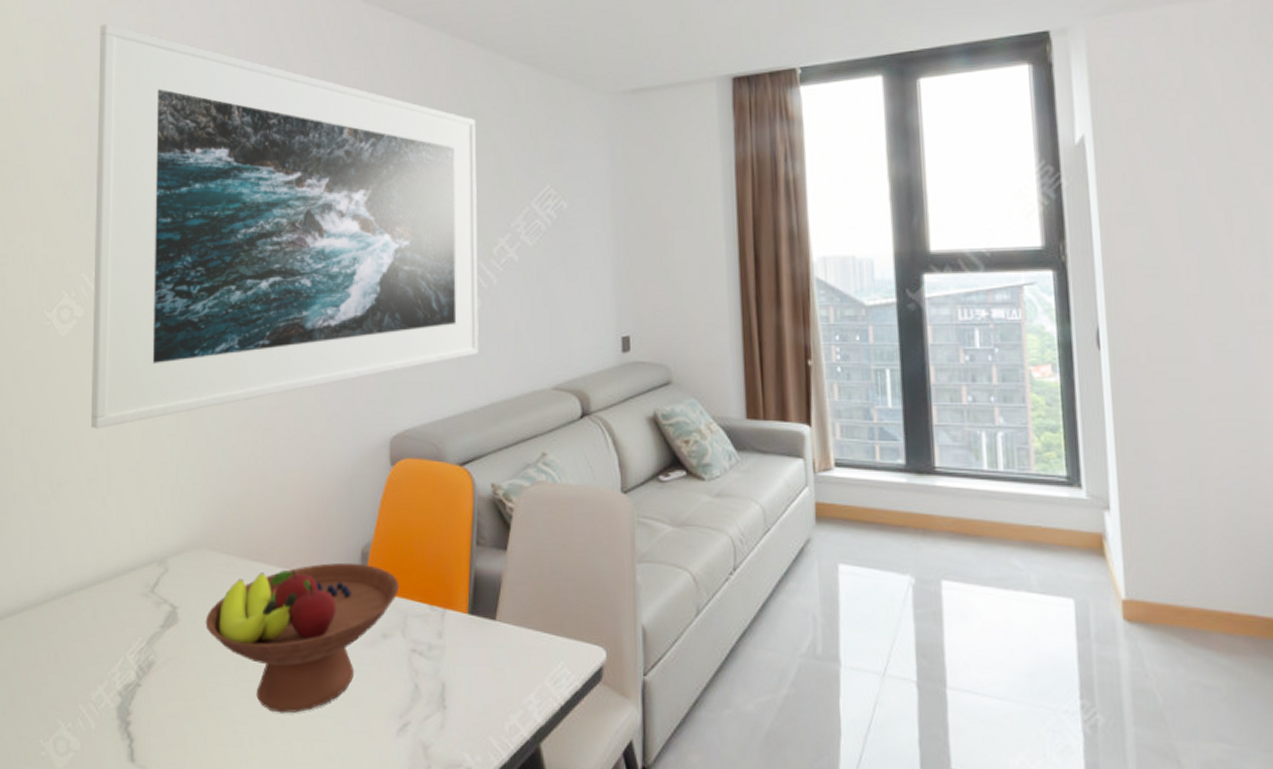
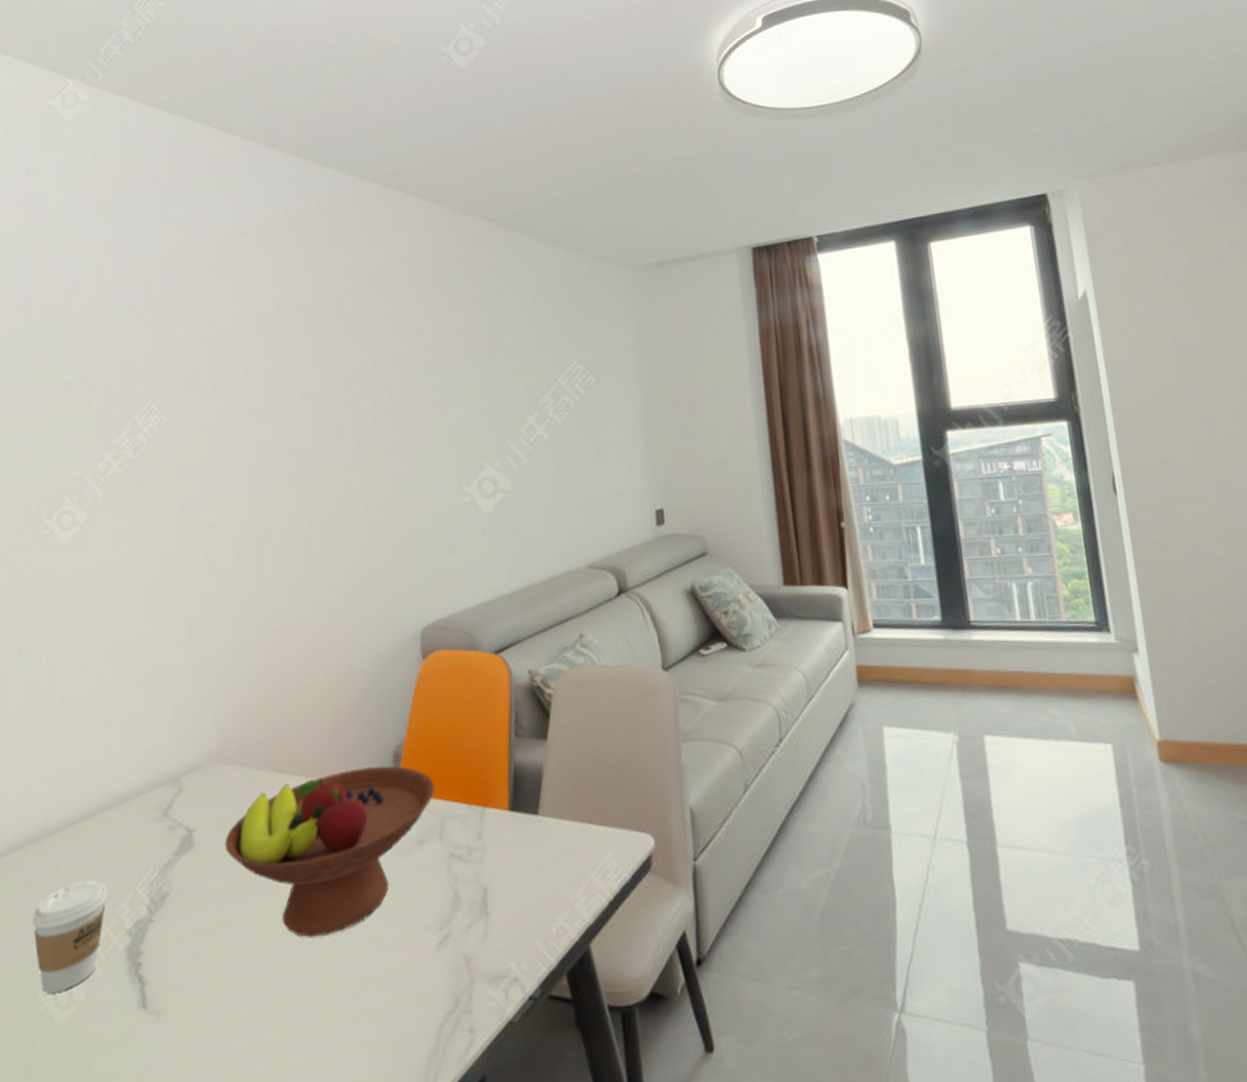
coffee cup: none [34,643,101,741] -> present [32,880,108,993]
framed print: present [90,24,479,429] -> none [95,216,511,642]

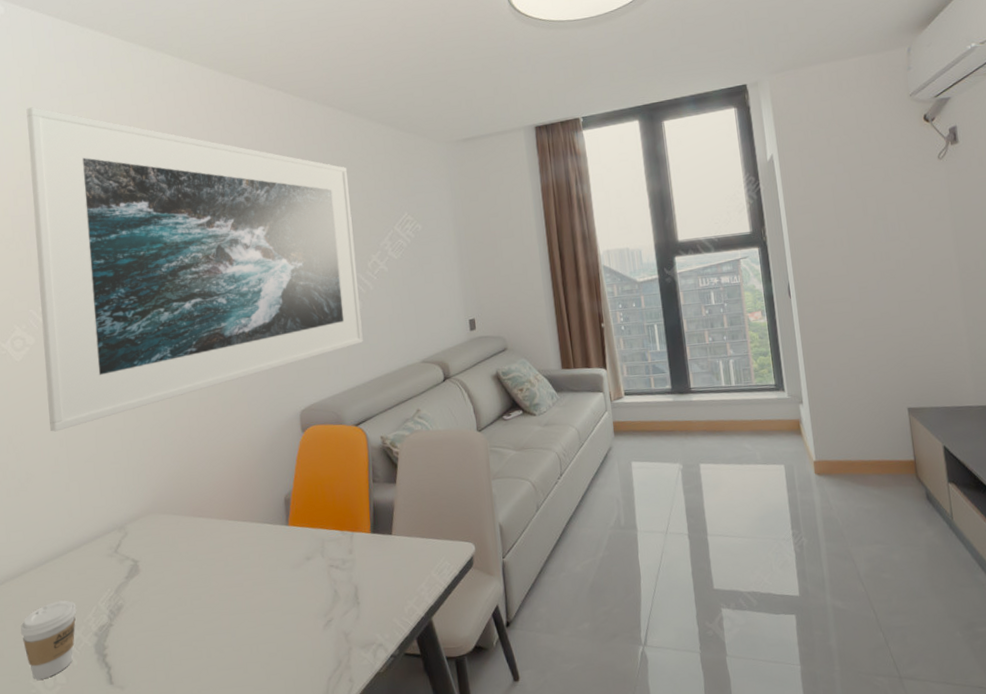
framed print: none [95,216,511,642] -> present [26,107,363,432]
fruit bowl: present [224,765,435,937] -> none [162,508,317,628]

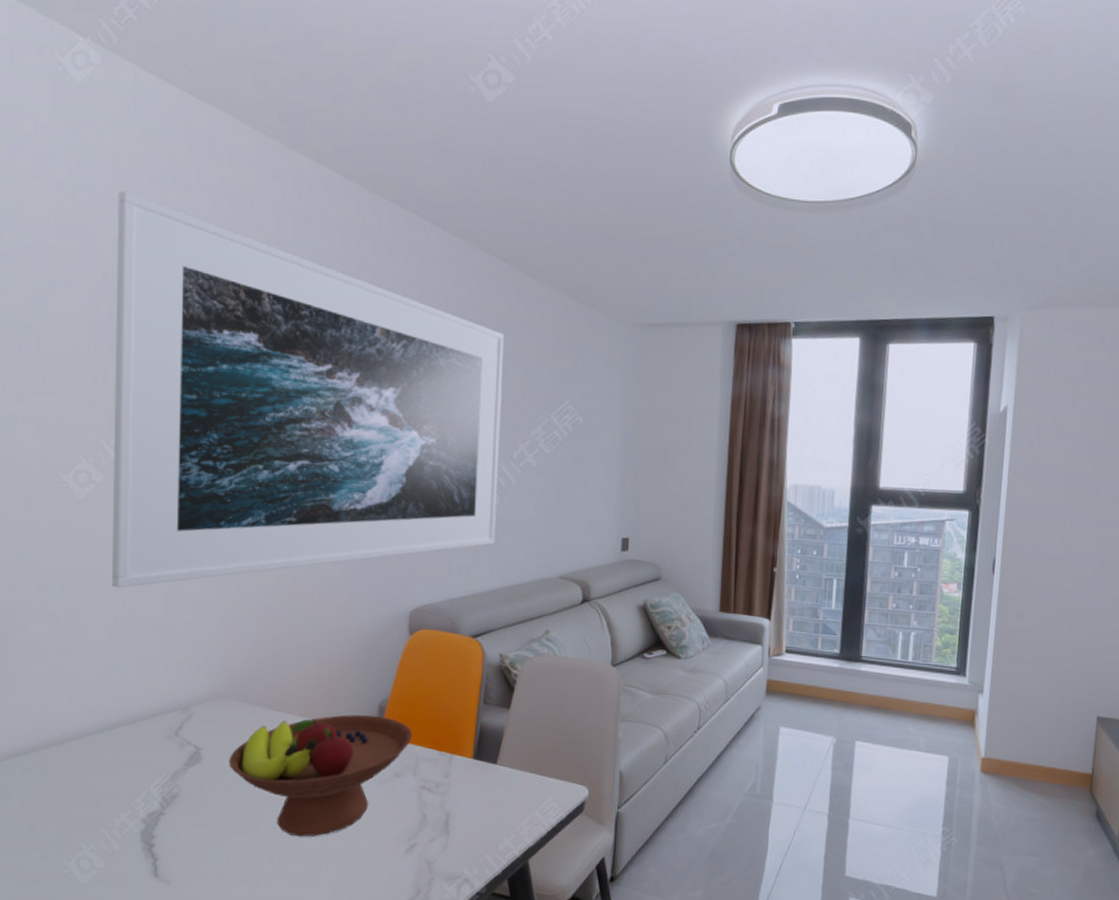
coffee cup: present [20,600,77,680] -> none [56,778,124,860]
fruit bowl: none [162,508,317,628] -> present [228,714,413,837]

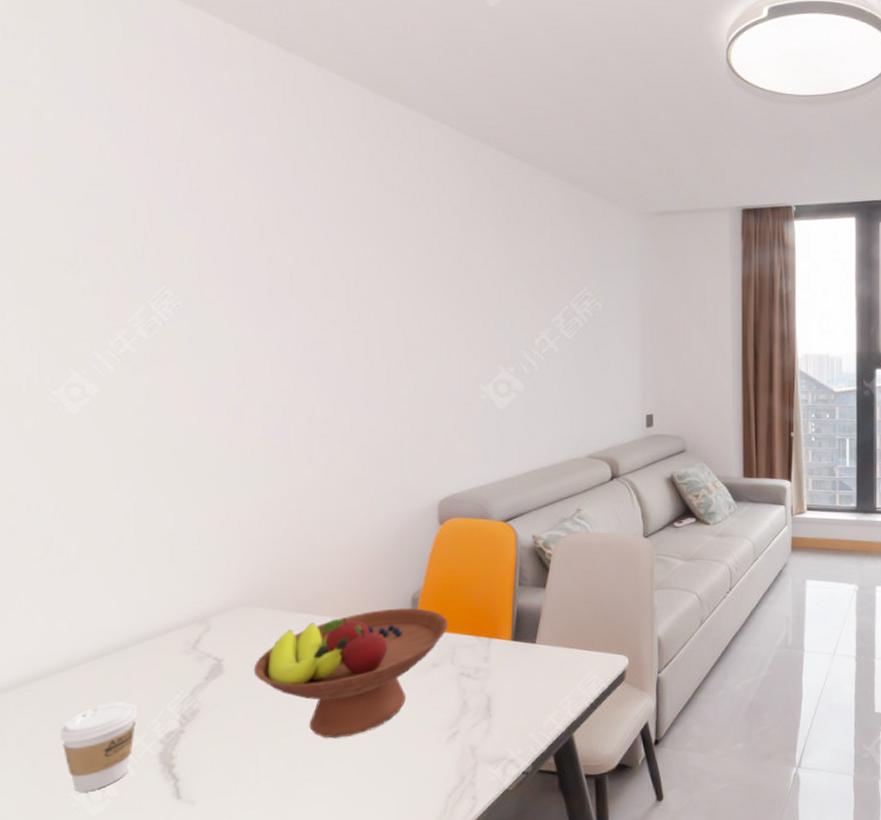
coffee cup: none [56,778,124,860] -> present [59,701,138,793]
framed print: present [111,191,504,588] -> none [102,97,522,503]

